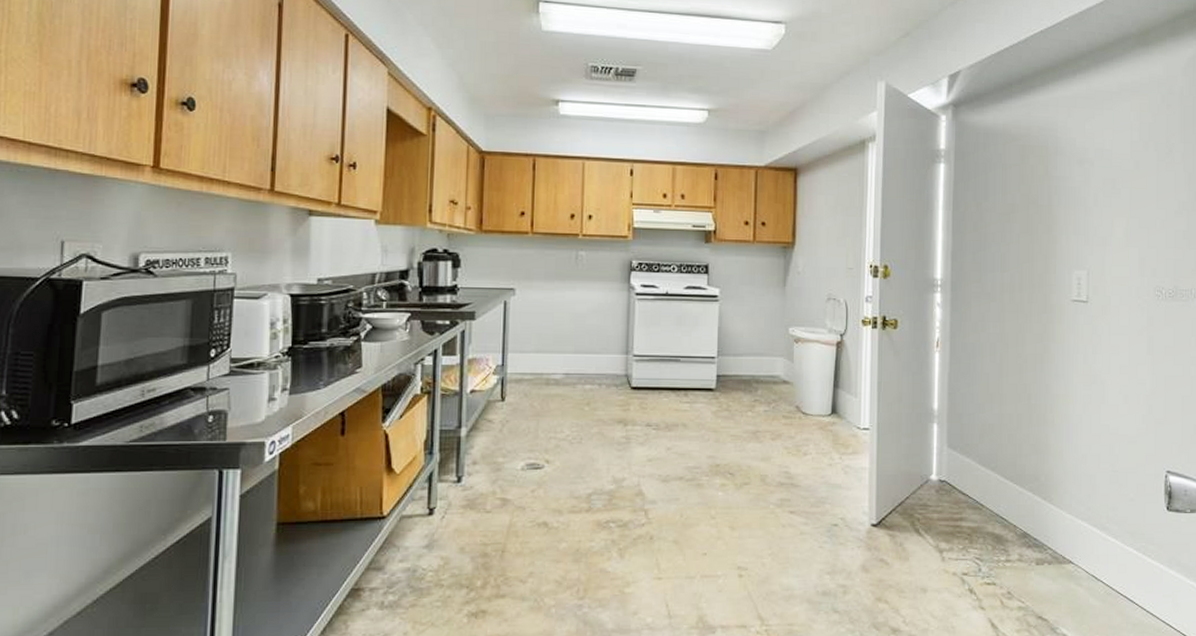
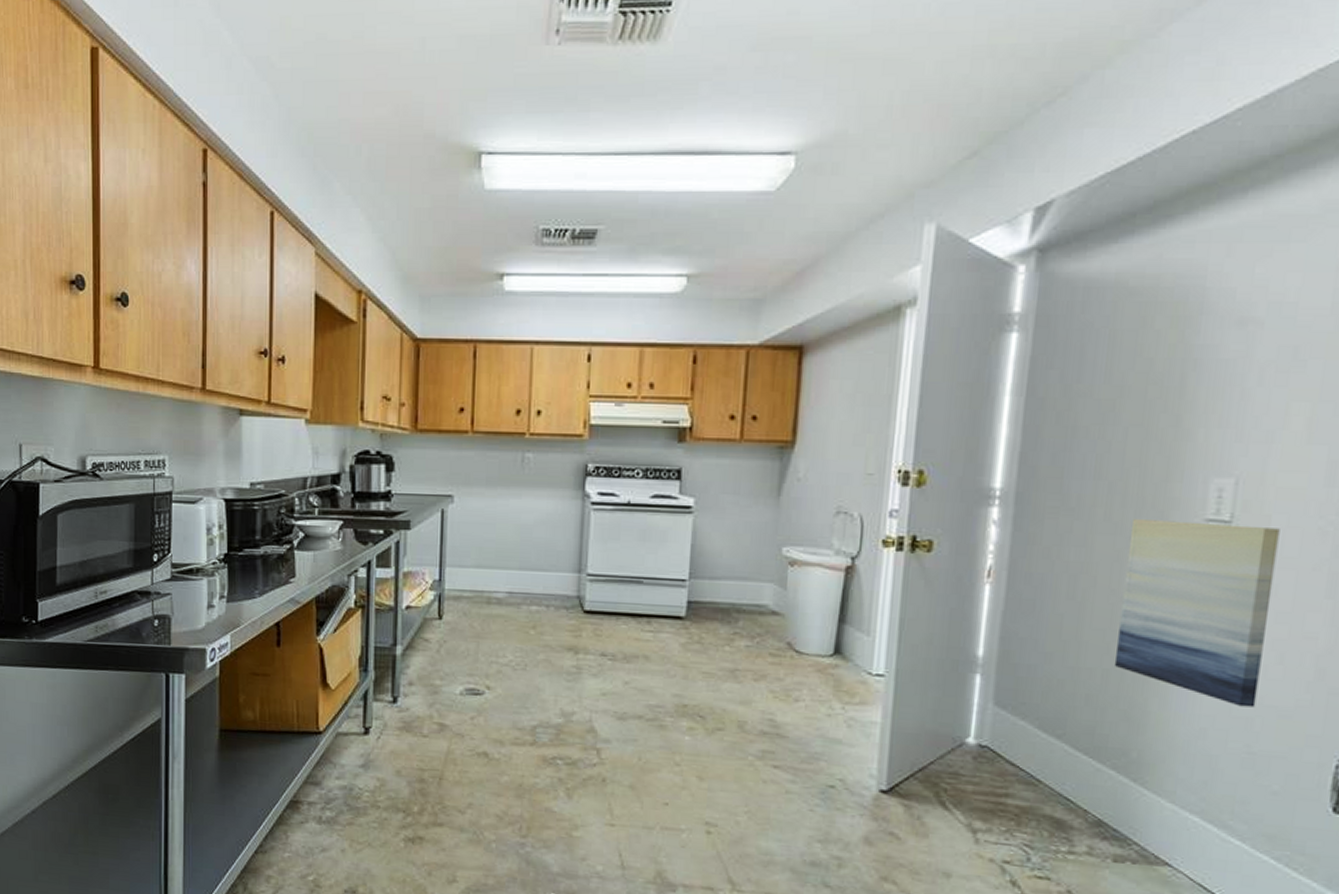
wall art: none [1024,301,1116,437] -> present [1114,519,1280,708]

